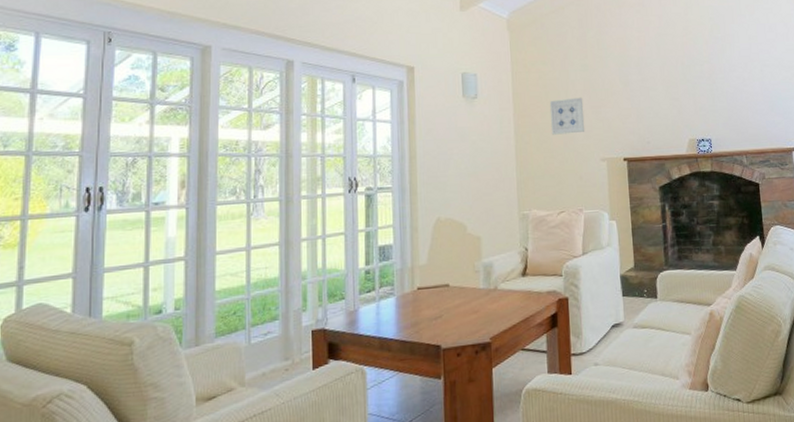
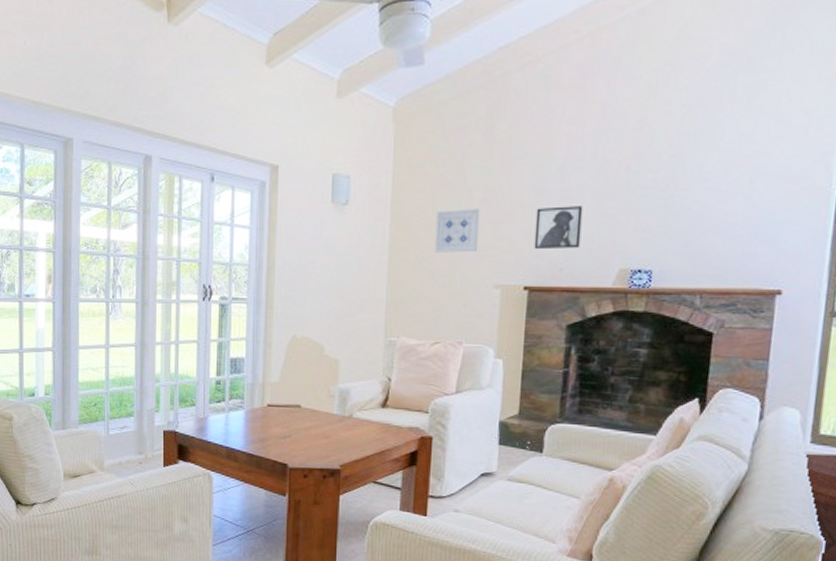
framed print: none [624,92,659,127] -> present [534,206,583,249]

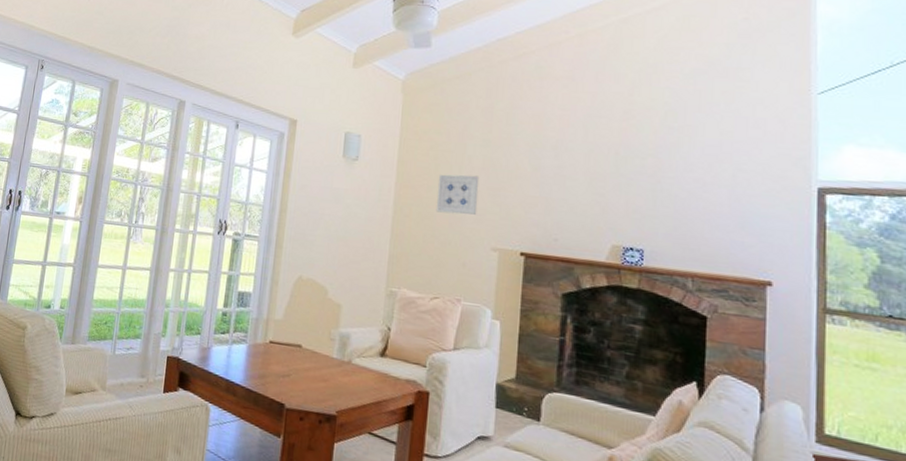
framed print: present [534,206,583,249] -> none [529,181,576,222]

